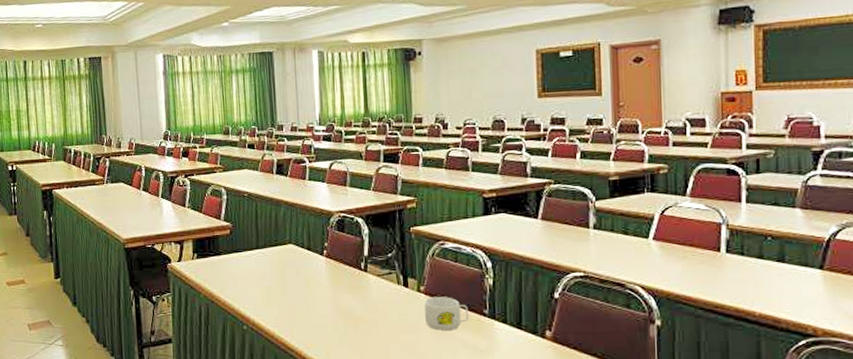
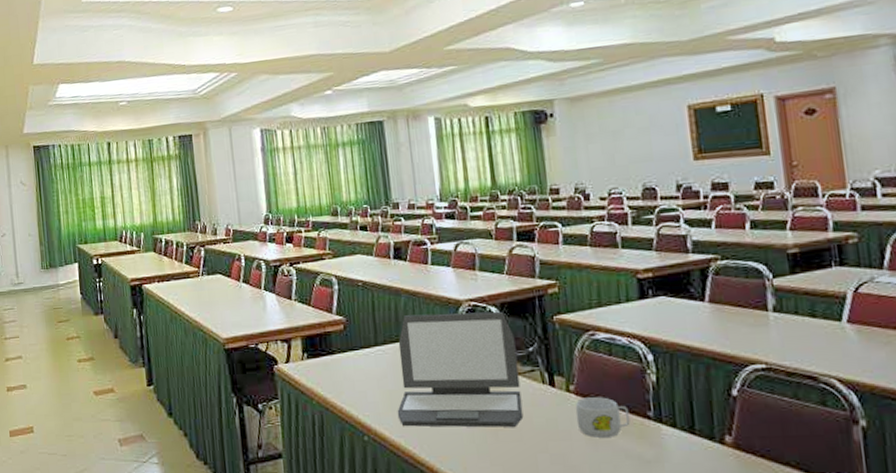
laptop: none [273,222,380,320] -> present [397,311,524,428]

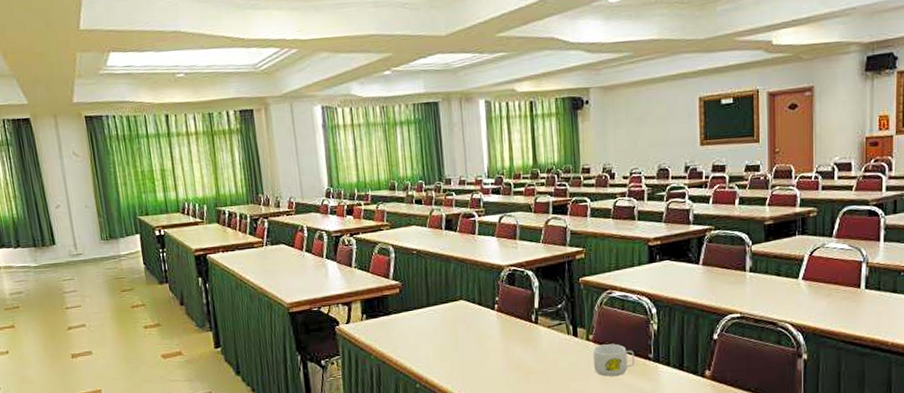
laptop: present [397,311,524,428] -> none [445,275,551,374]

